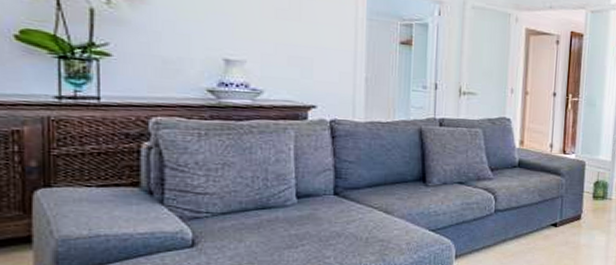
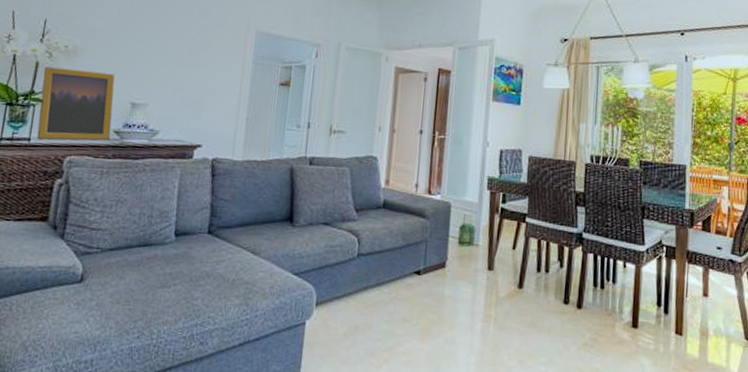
picture frame: none [103,14,203,100] -> present [36,67,115,141]

